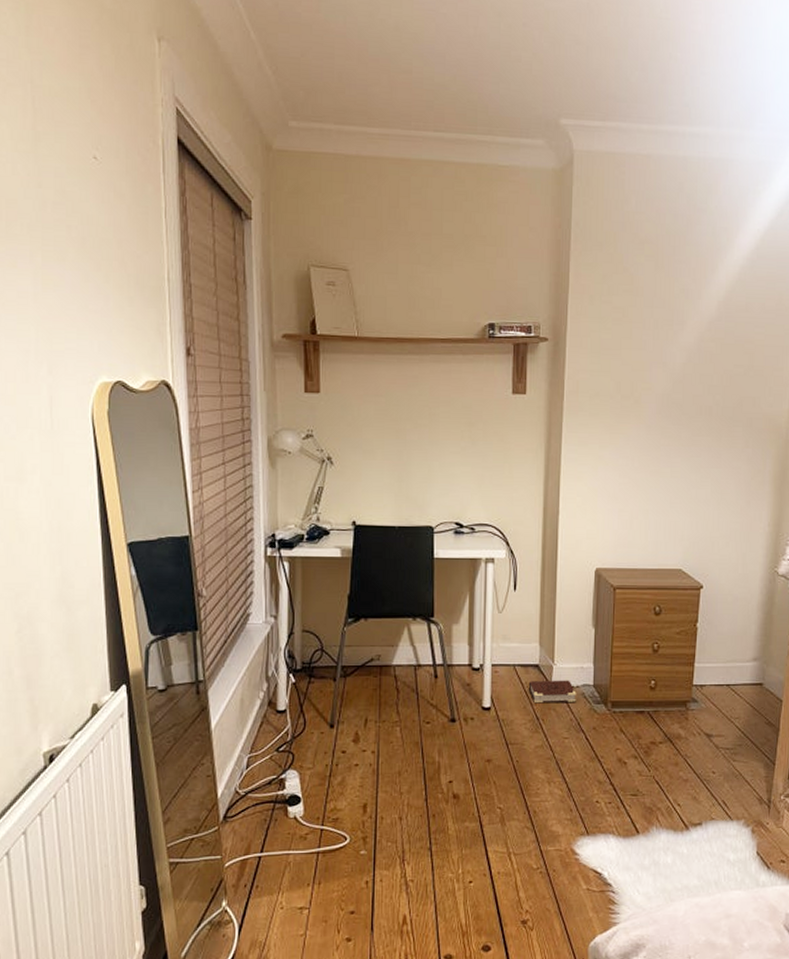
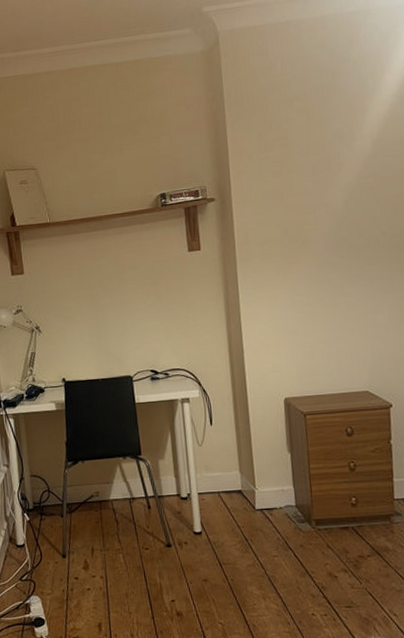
book: present [528,680,576,704] -> none [234,502,281,526]

